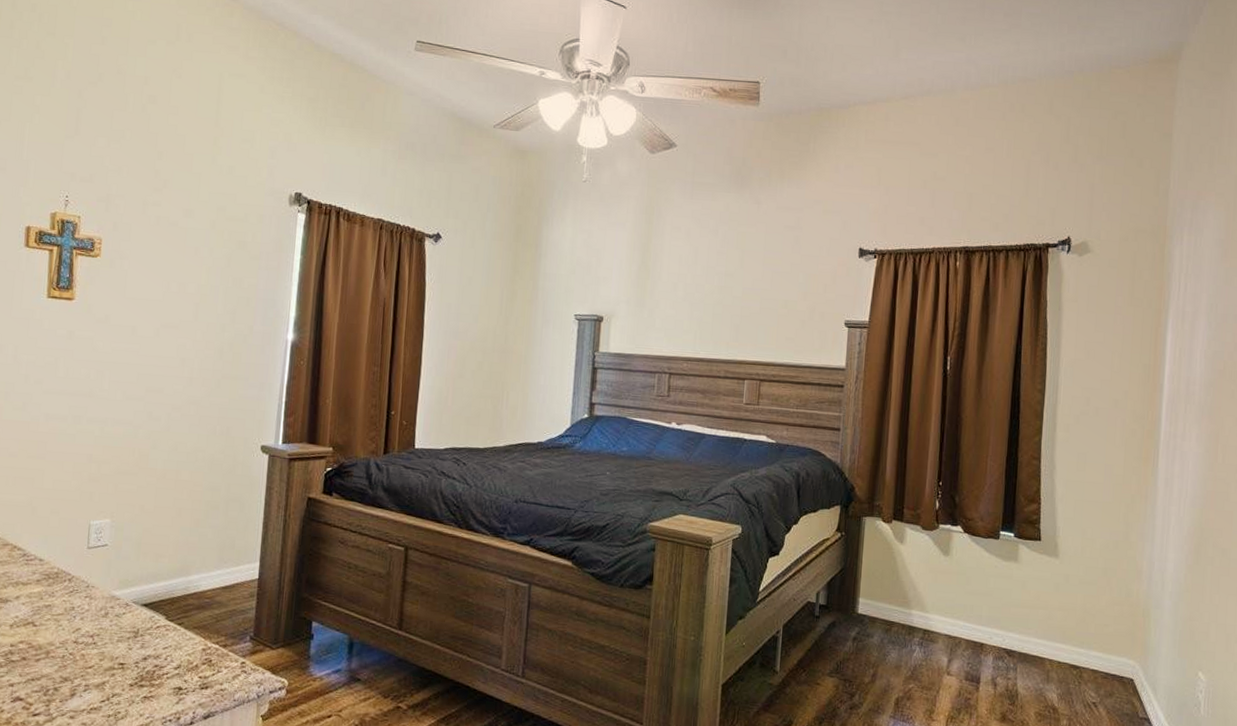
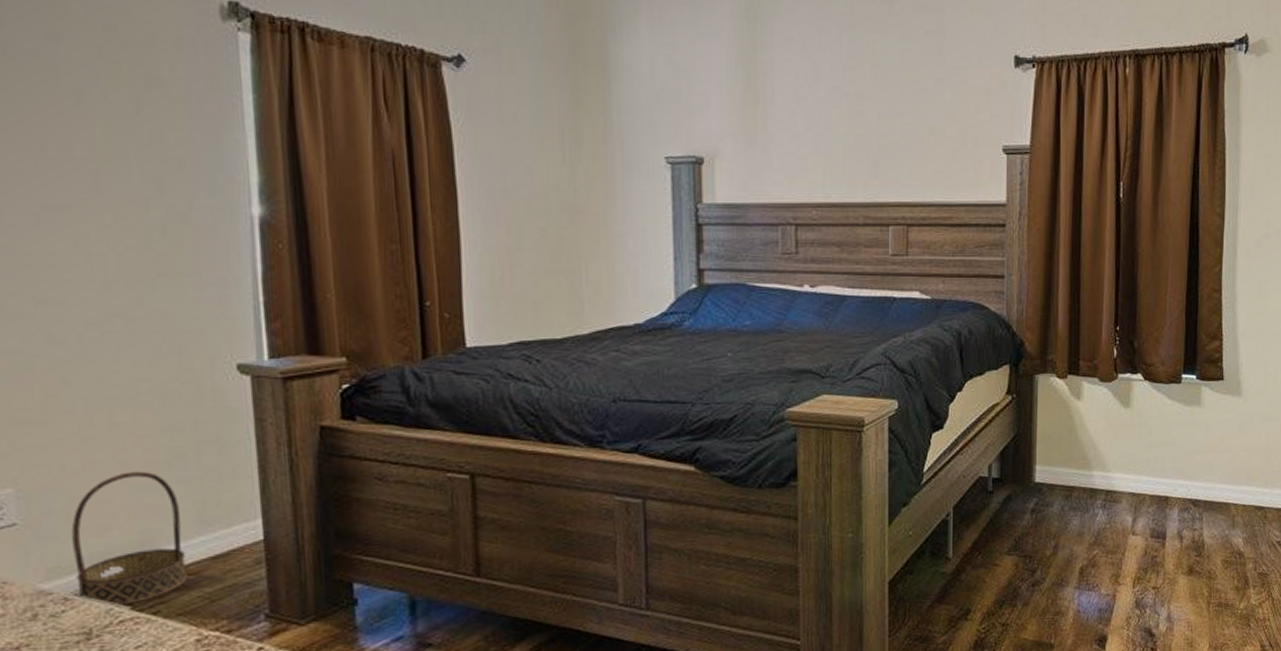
basket: none [136,516,208,615] -> present [71,471,187,606]

